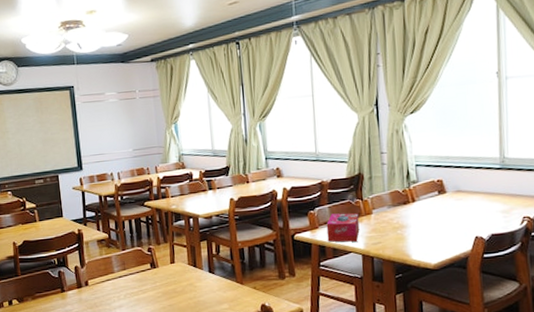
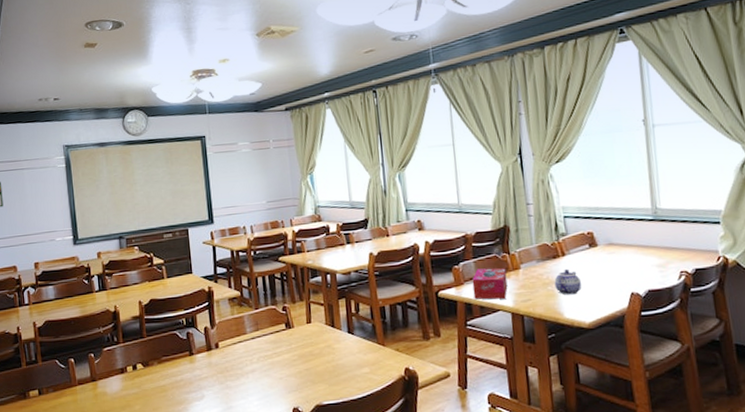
teapot: none [403,215,429,239] -> present [554,270,581,295]

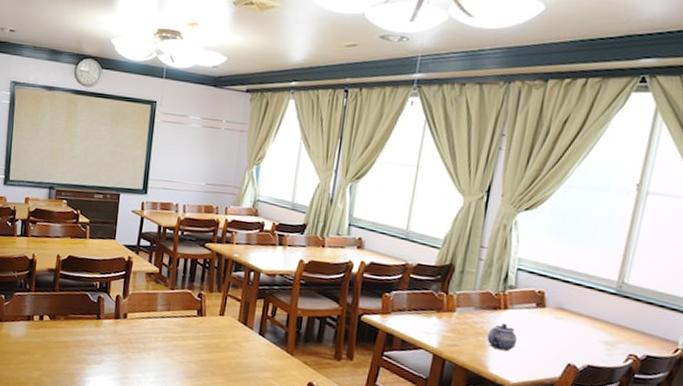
tissue box: present [472,268,508,300] -> none [398,301,440,338]

